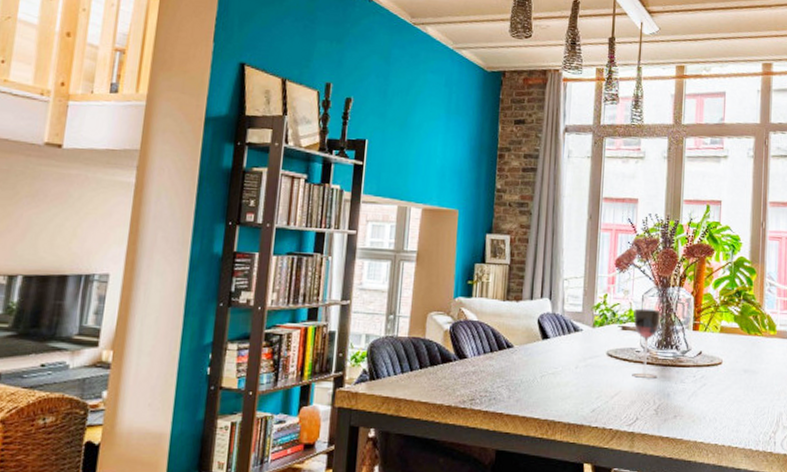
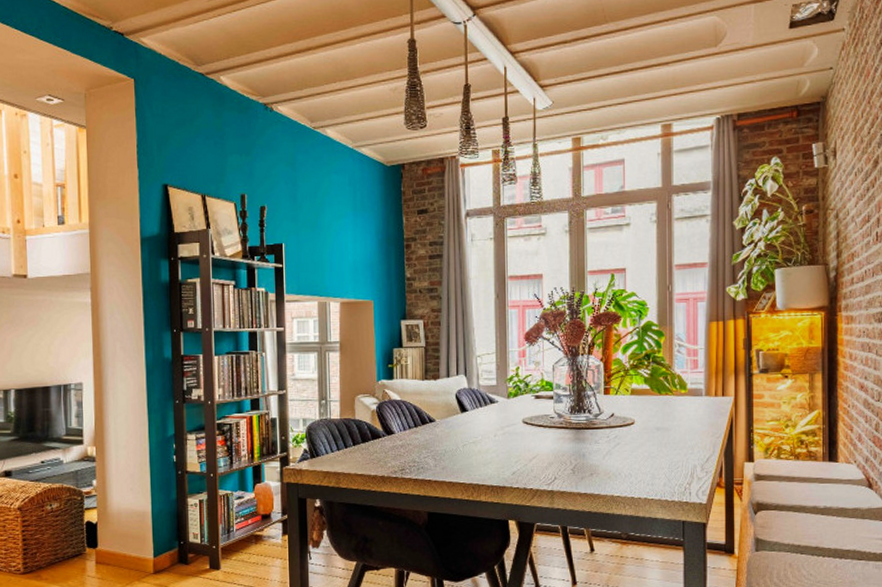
wineglass: present [632,308,661,378] -> none [545,377,572,441]

